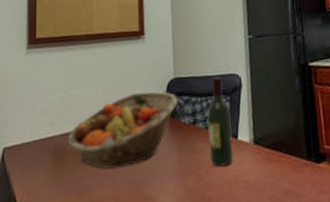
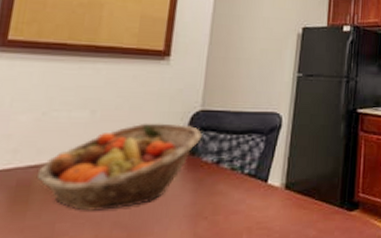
wine bottle: present [207,77,234,167] -> none [231,114,264,212]

